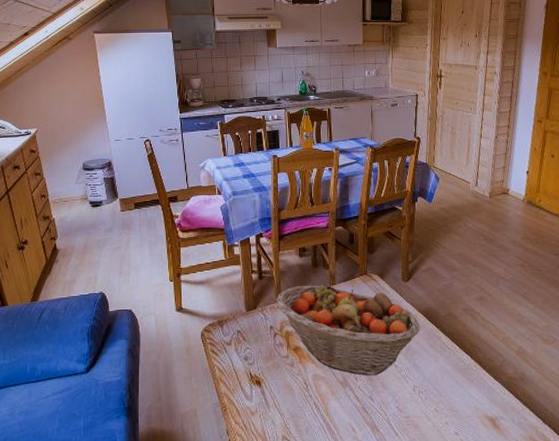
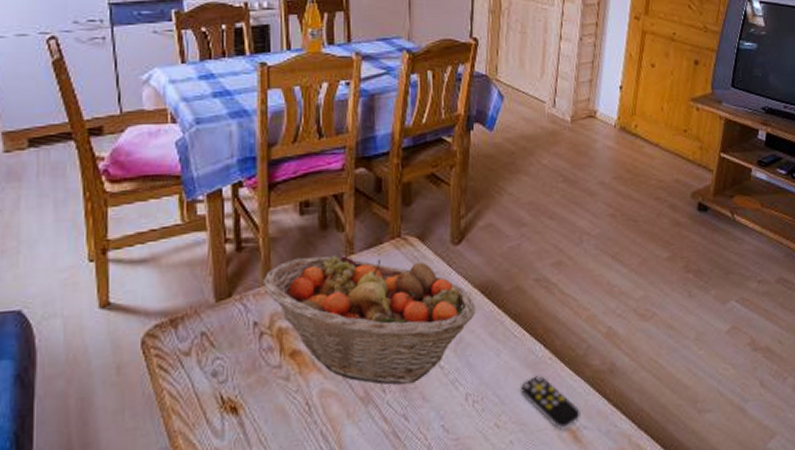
remote control: none [453,378,498,418] -> present [521,376,580,431]

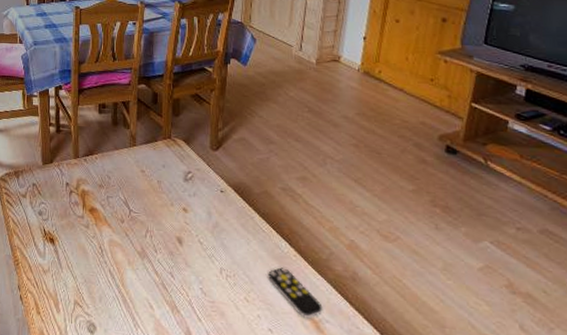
fruit basket: present [263,254,476,385] -> none [73,143,230,251]

